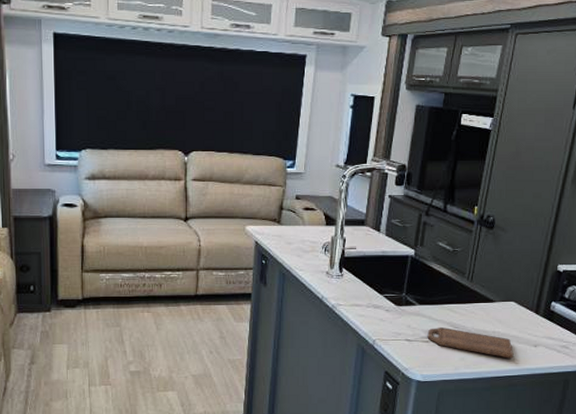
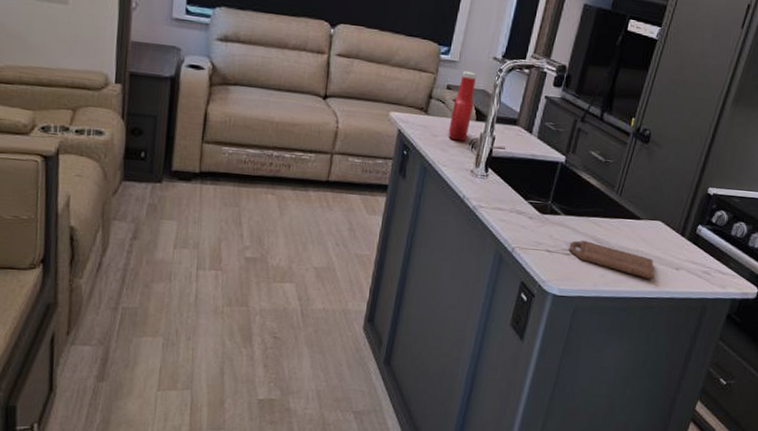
ketchup bottle: none [301,181,323,246] -> present [448,71,476,142]

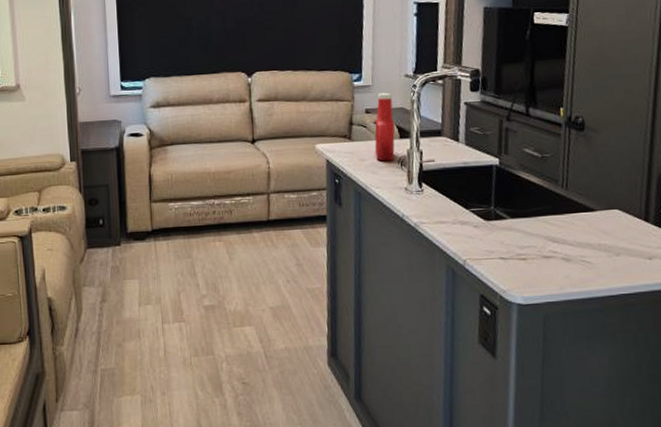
cutting board: present [568,240,655,280] -> none [523,242,626,274]

